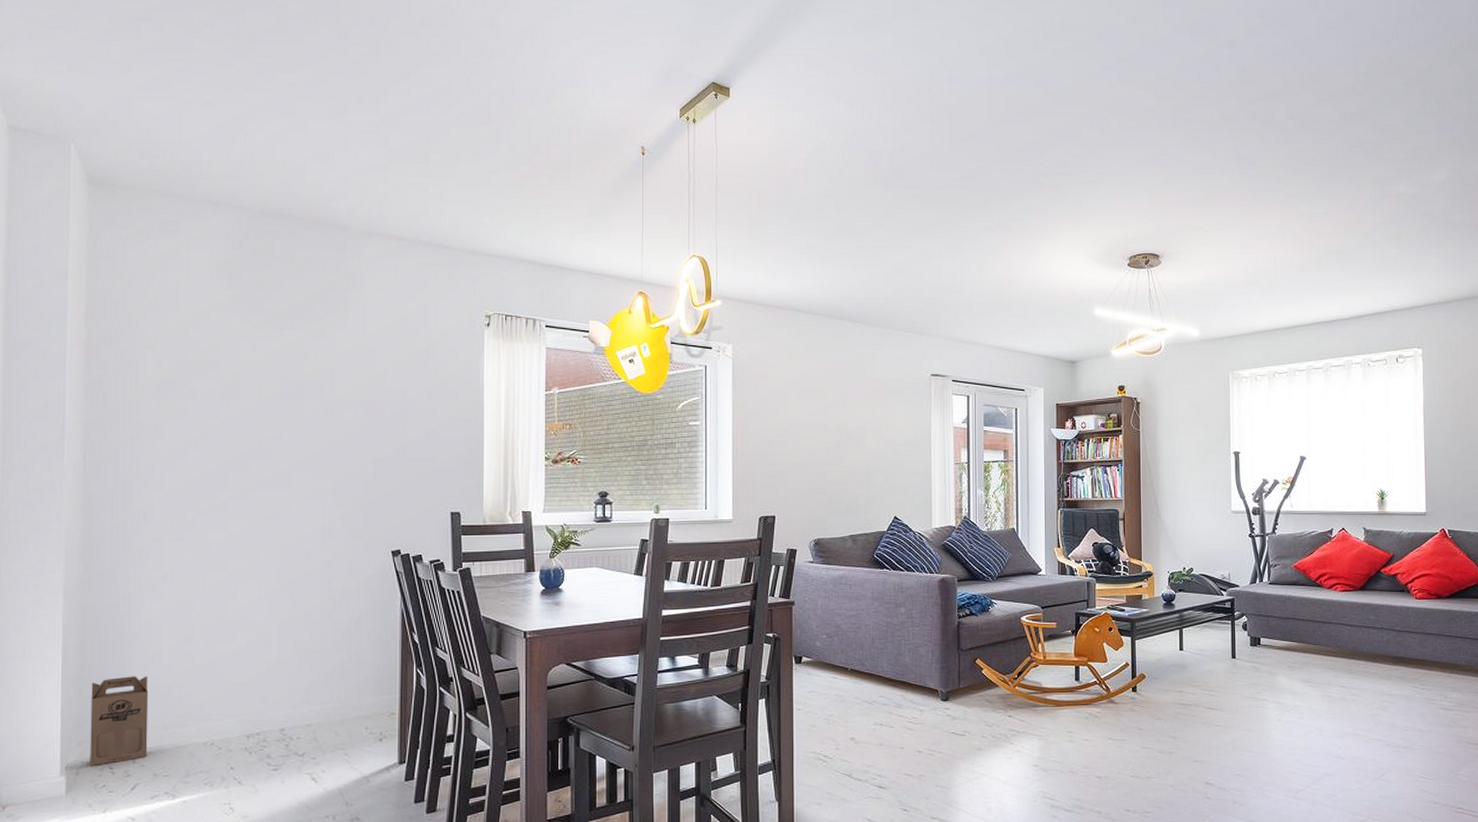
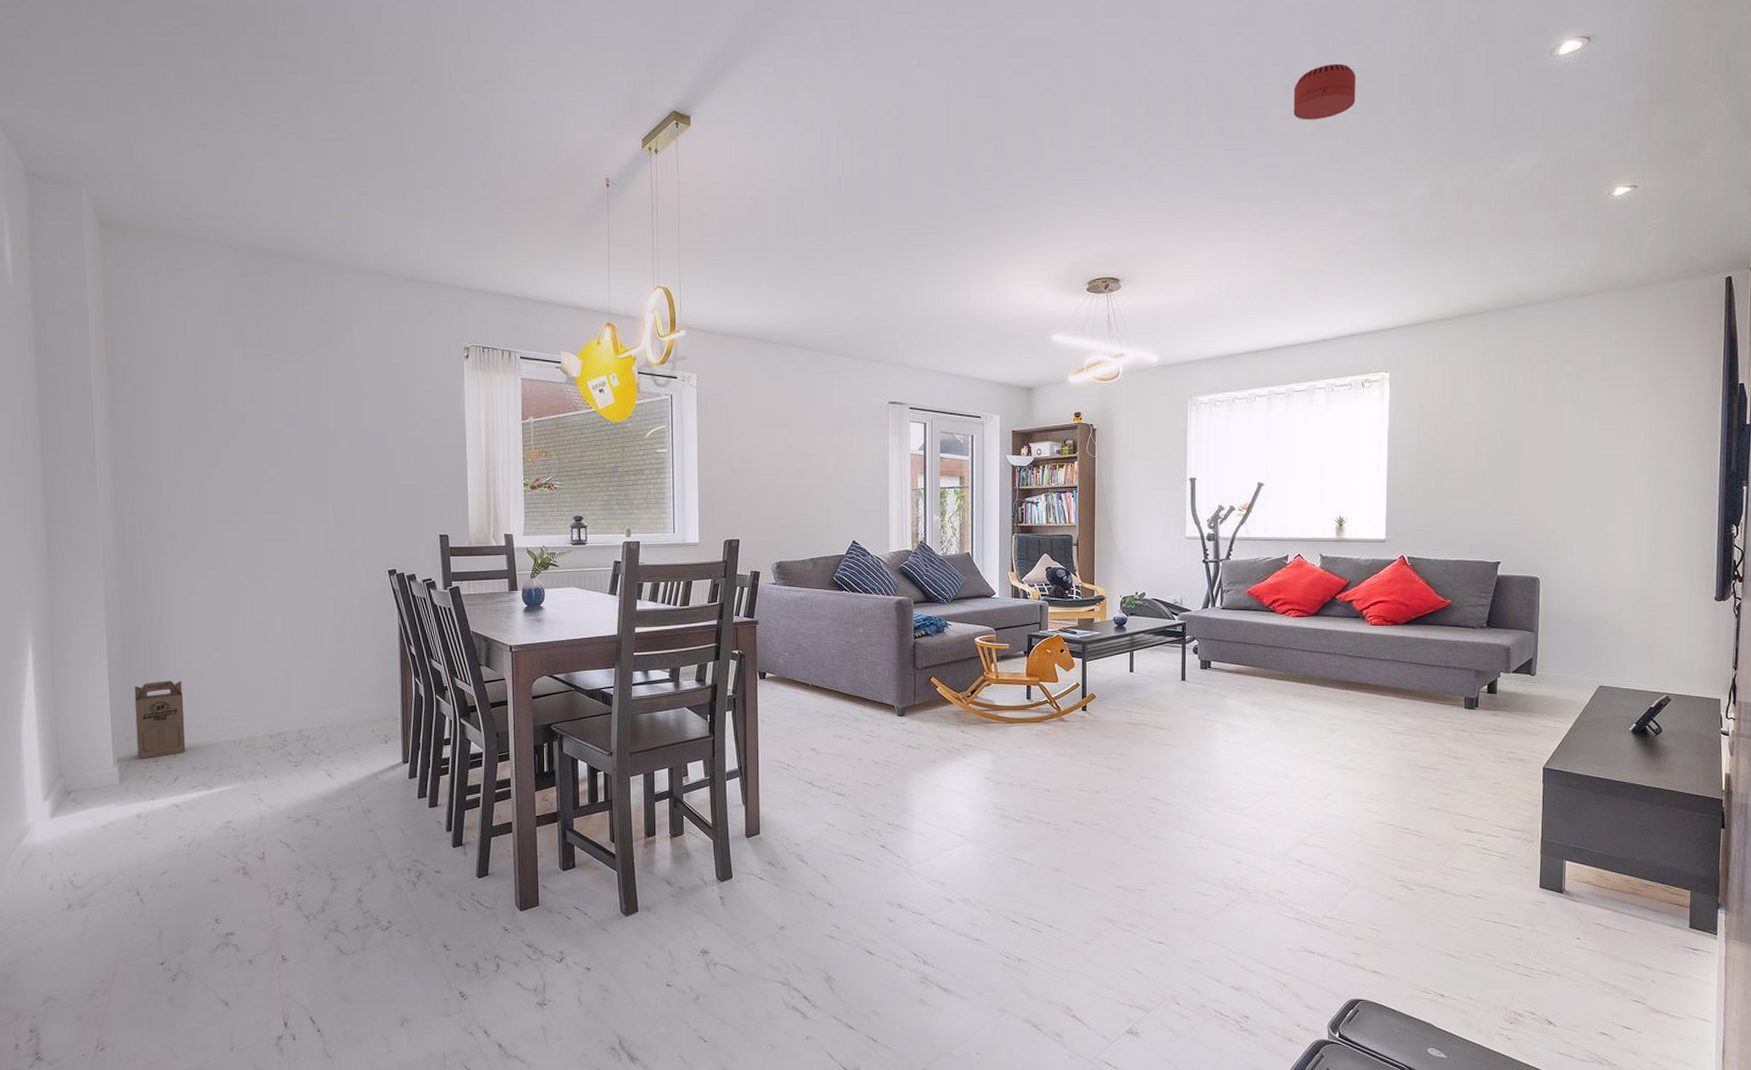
smoke detector: none [1320,56,1378,108] -> present [1293,63,1356,120]

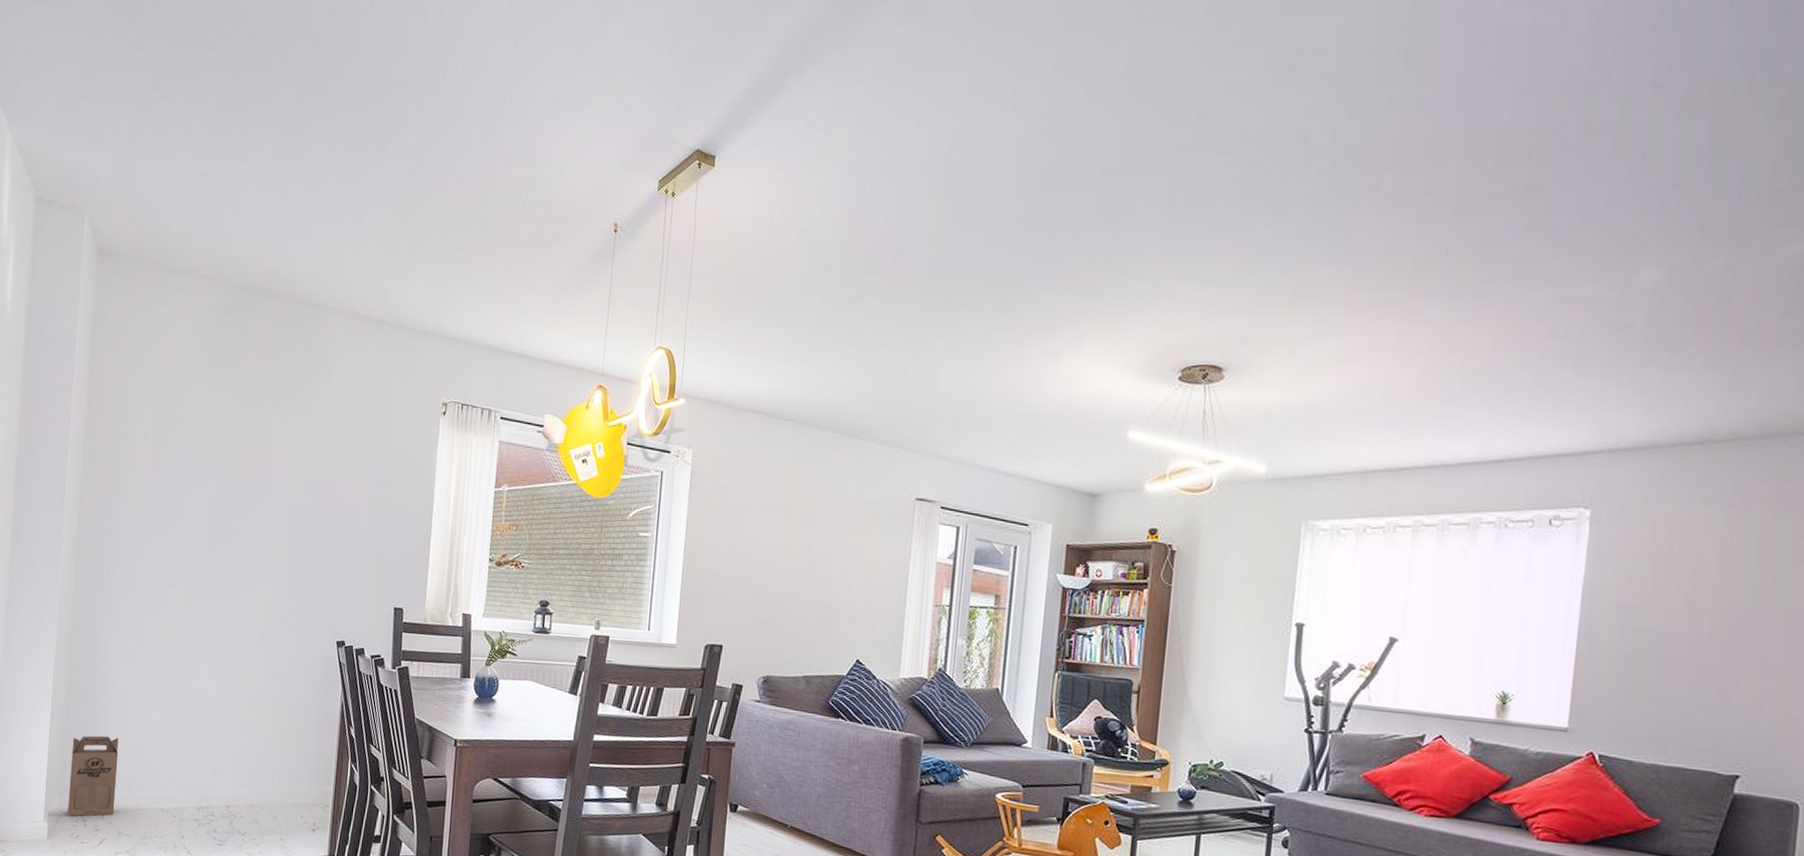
smoke detector: present [1293,63,1356,120] -> none [1478,108,1572,179]

